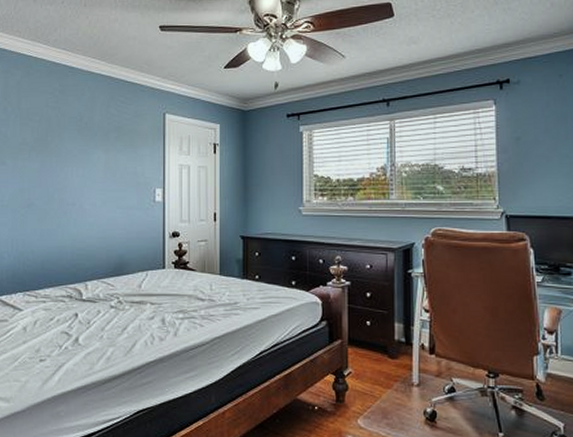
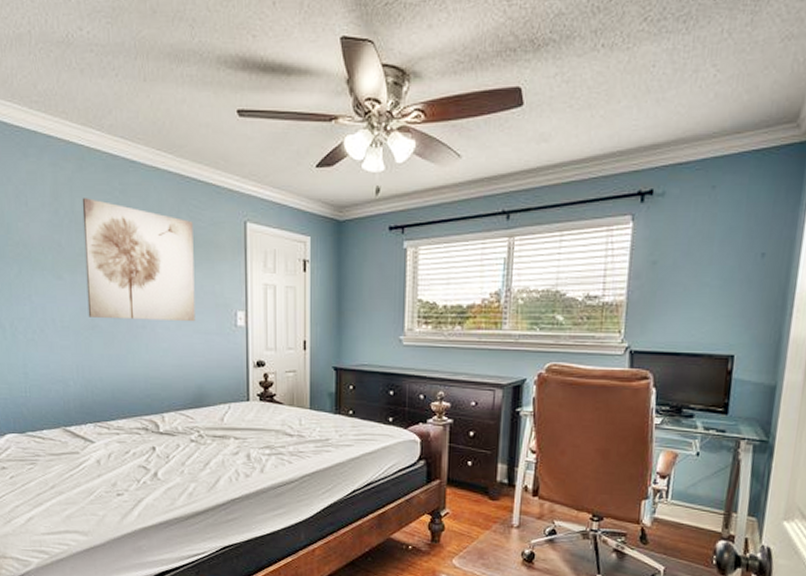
wall art: none [25,98,120,199] -> present [82,198,196,322]

